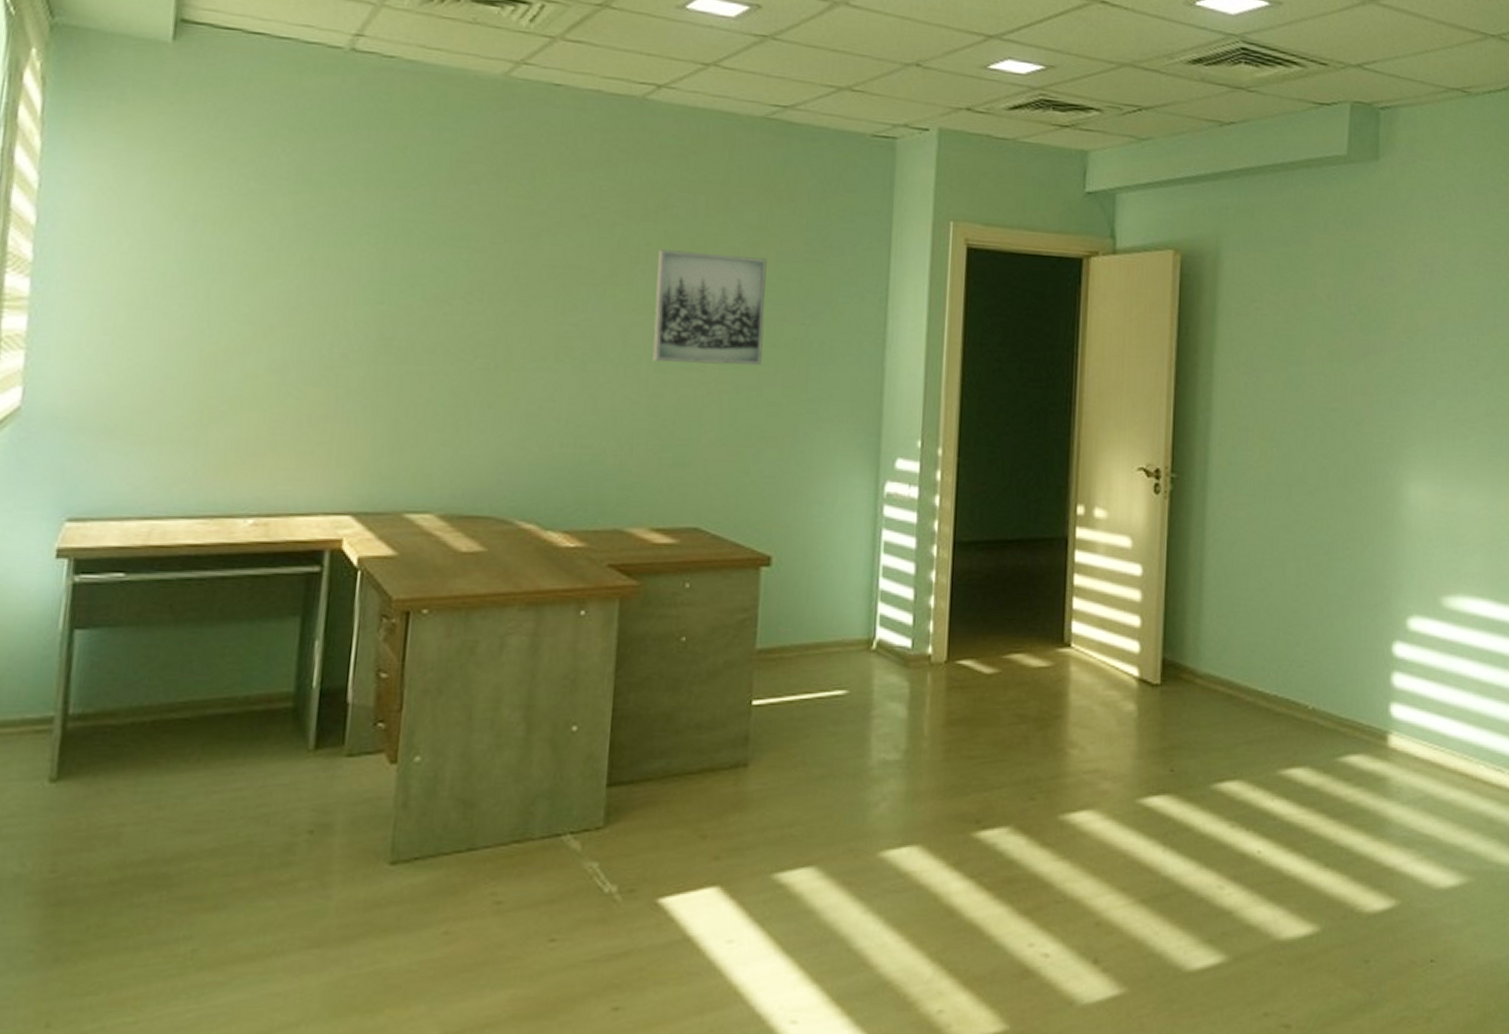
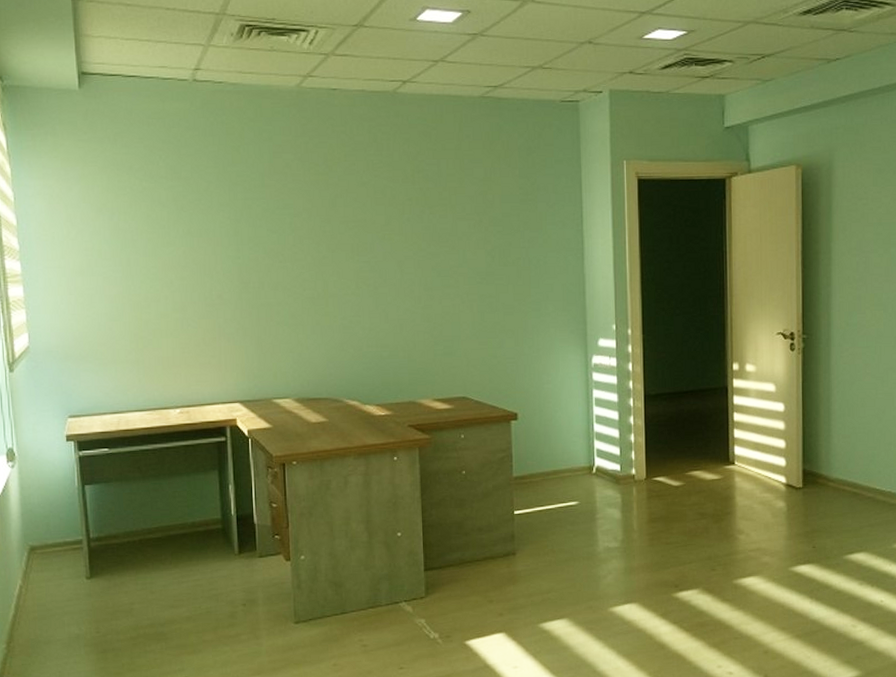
wall art: present [652,249,767,365] -> none [417,202,497,283]

